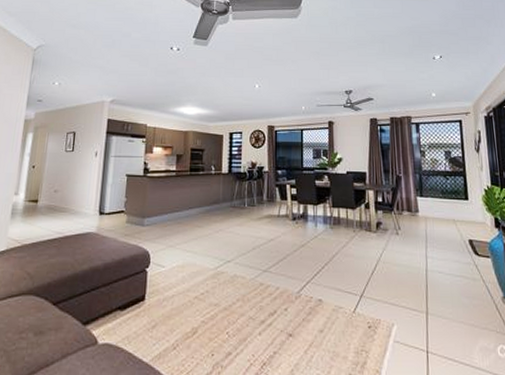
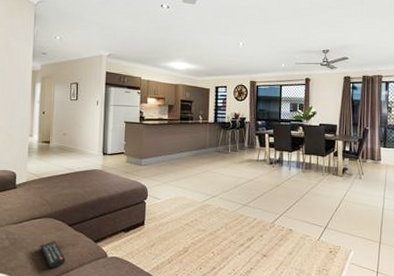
remote control: none [14,324,46,363] -> present [40,240,66,269]

